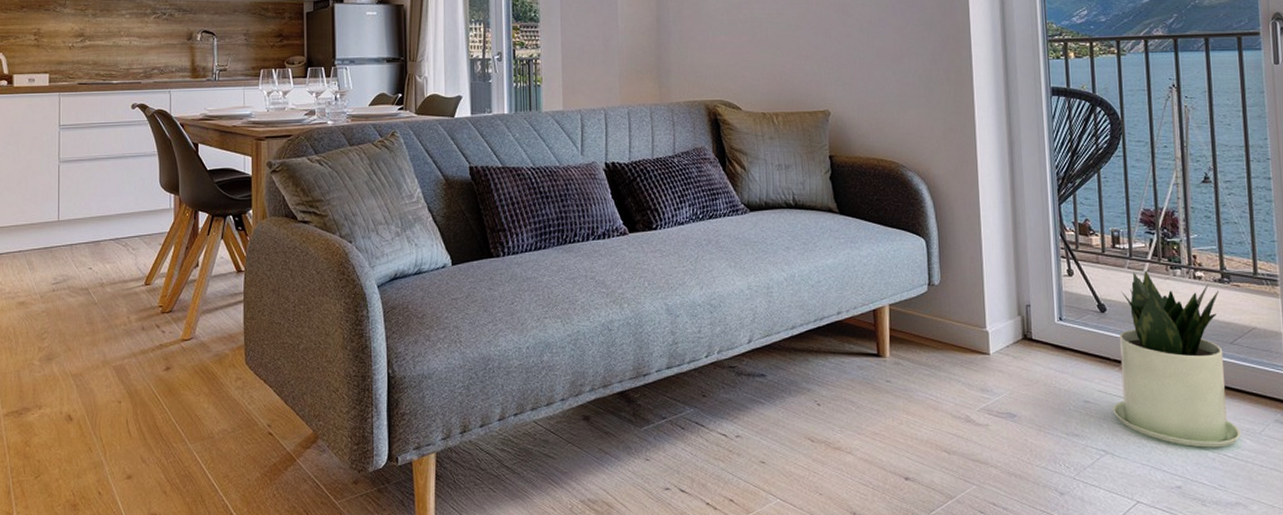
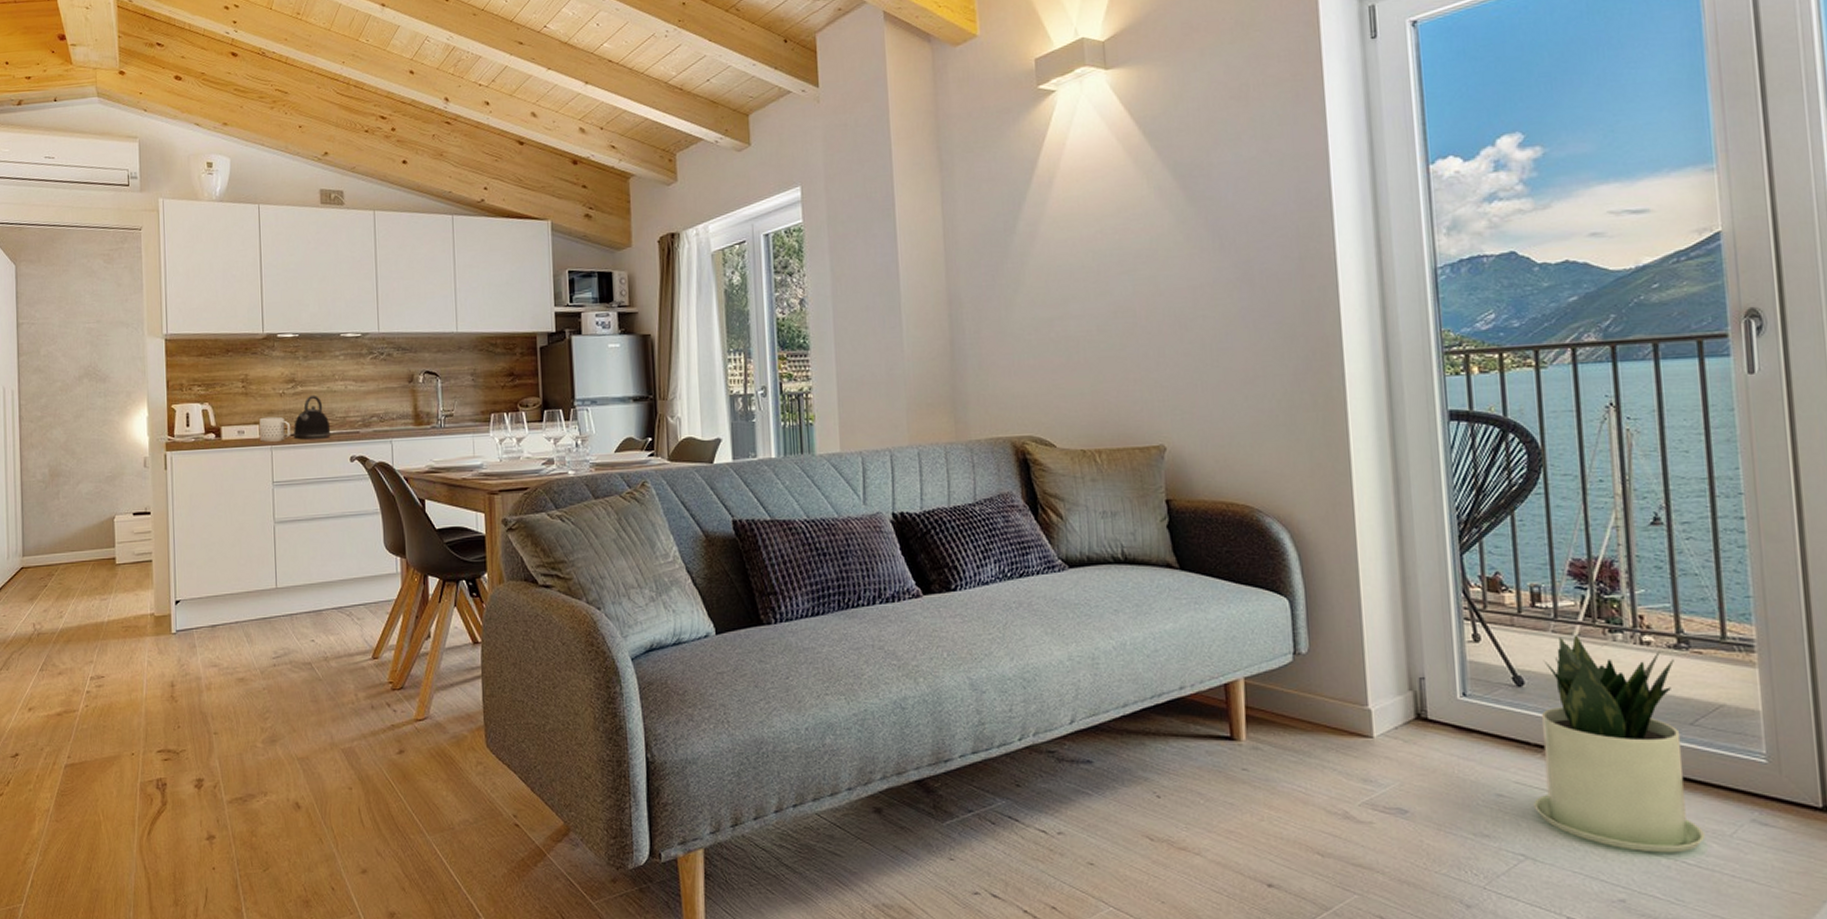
mug: none [48,67,78,90] -> present [259,416,291,443]
kettle: none [80,48,115,89] -> present [293,394,331,441]

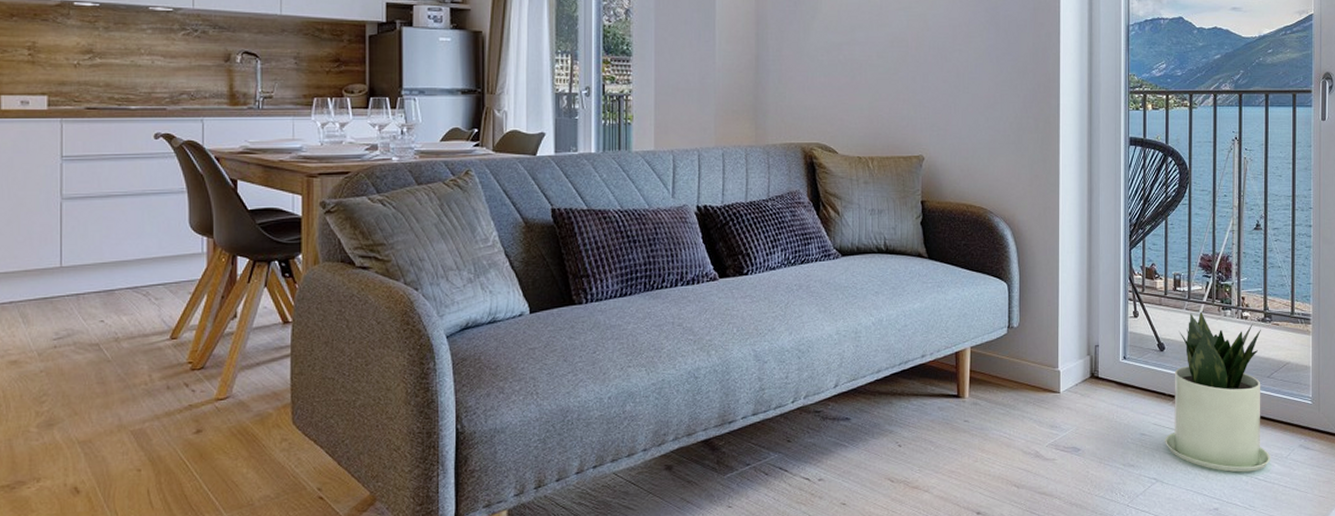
mug: present [259,416,291,443] -> none [47,88,86,115]
kettle: present [293,394,331,441] -> none [88,68,133,115]

